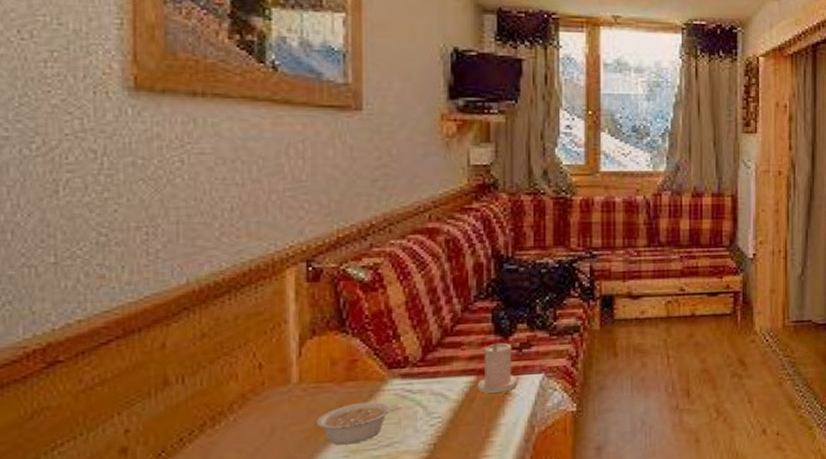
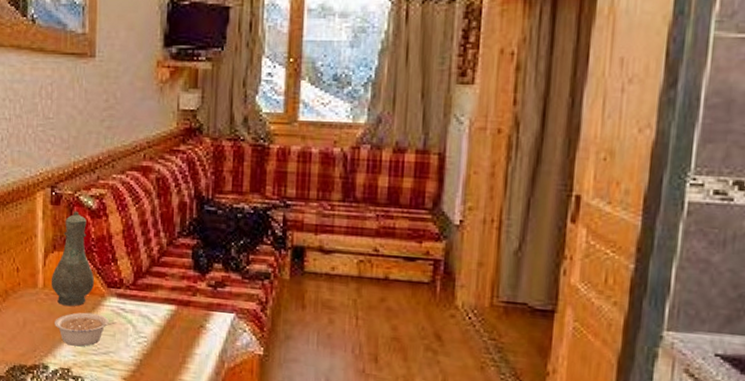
vase: none [310,286,370,400] -> present [51,211,94,307]
candle: present [477,342,518,394] -> none [177,278,212,325]

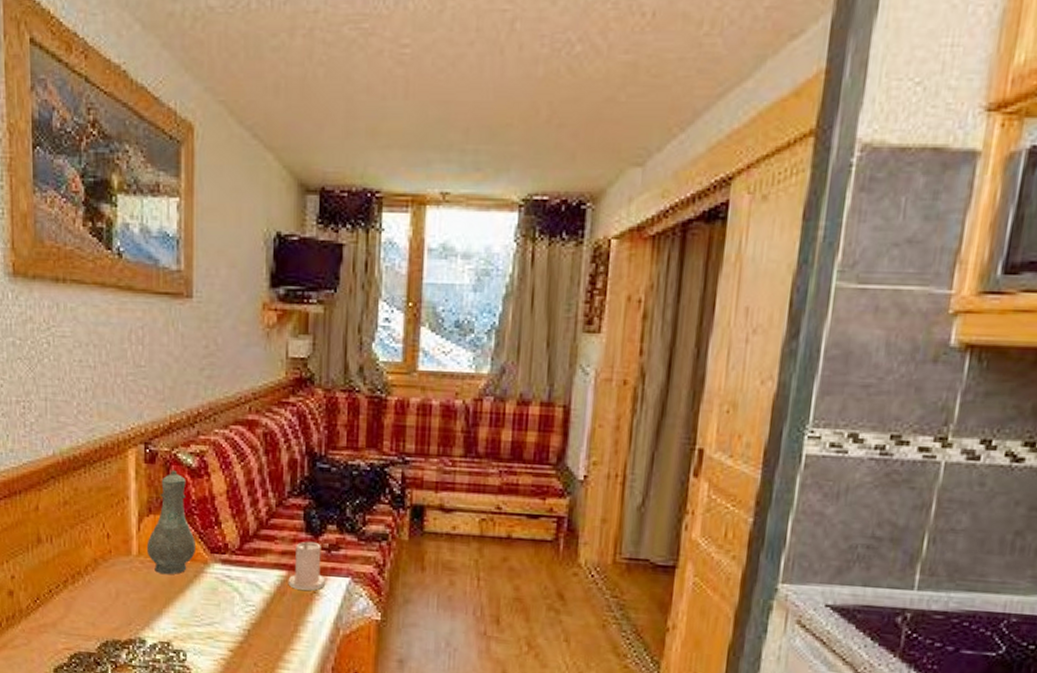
legume: present [55,312,116,347] -> none [152,580,221,618]
candle: none [177,278,212,325] -> present [288,541,326,591]

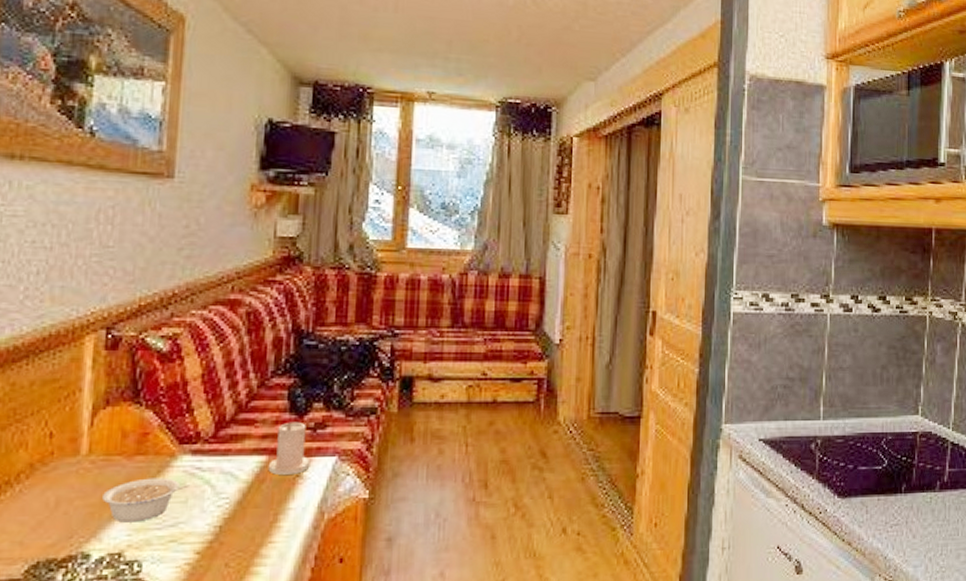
vase: present [146,469,195,575] -> none [99,355,162,474]
legume: none [152,580,221,618] -> present [102,477,189,523]

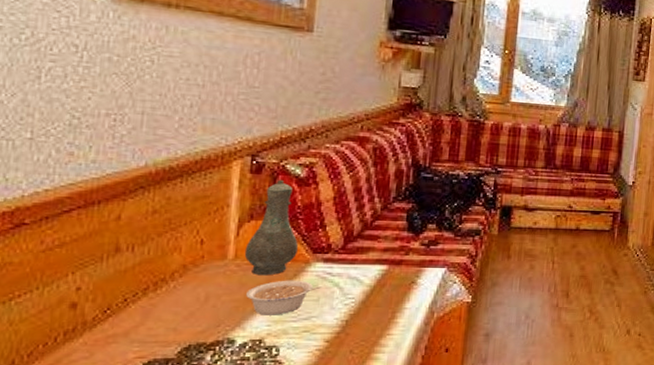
vase: none [99,355,162,474] -> present [244,179,298,276]
candle: present [268,421,311,476] -> none [388,239,424,282]

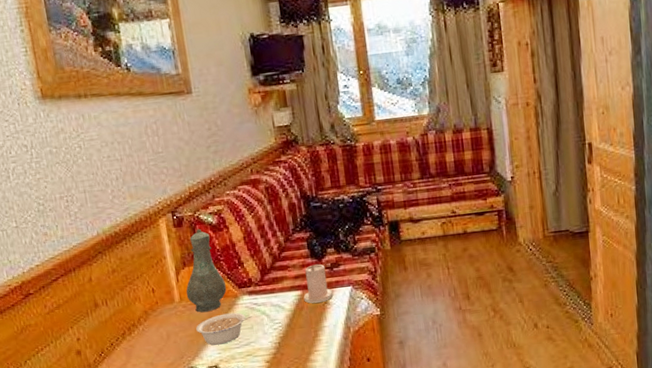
candle: none [388,239,424,282] -> present [303,264,333,304]

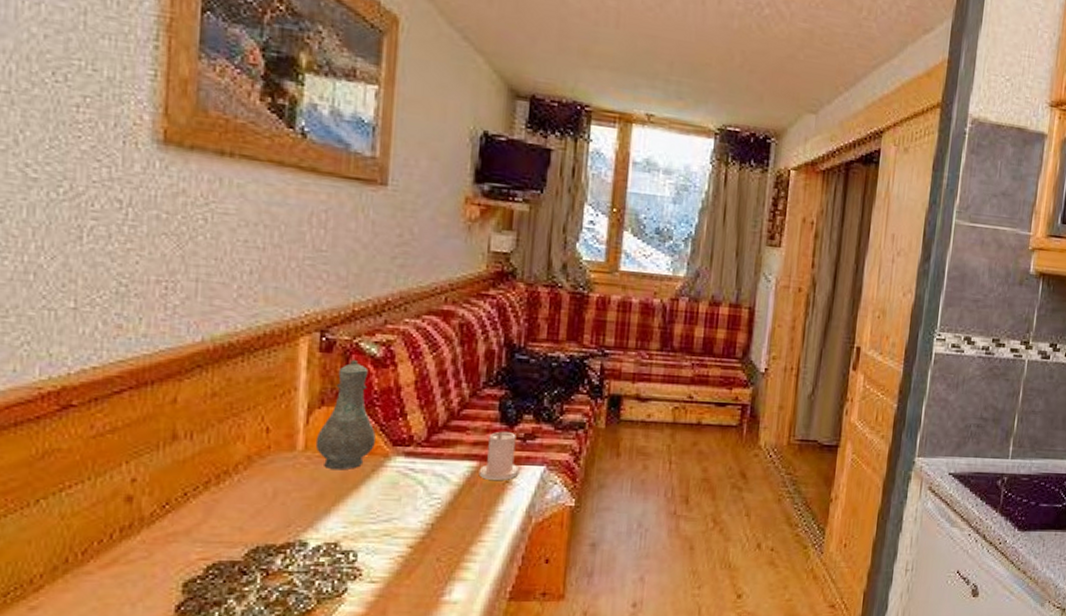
legume: present [196,312,252,346] -> none [319,475,403,516]

